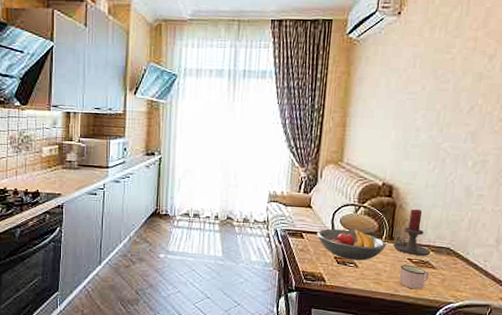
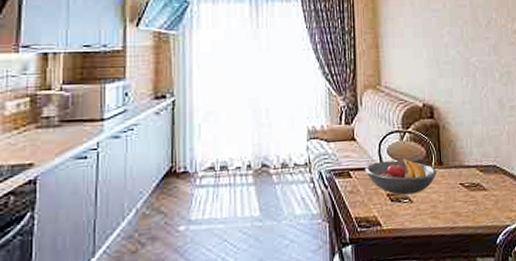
candle holder: present [392,209,431,256] -> none [443,127,479,179]
mug: present [399,265,430,290] -> none [454,190,483,218]

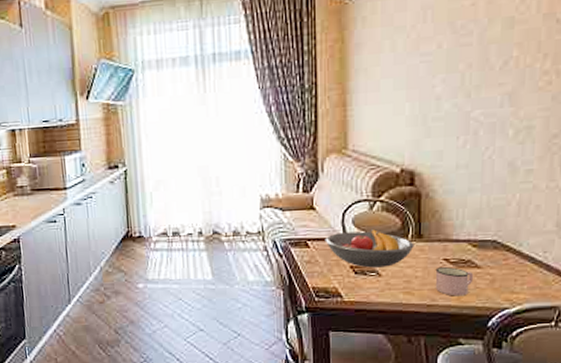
mug: none [454,190,483,218] -> present [435,267,474,296]

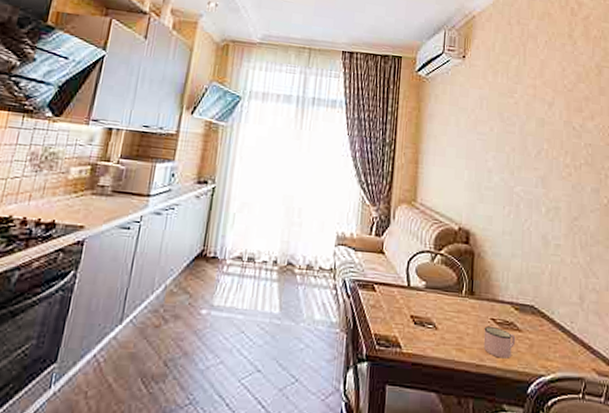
fruit bowl: present [325,228,414,268] -> none [390,279,467,321]

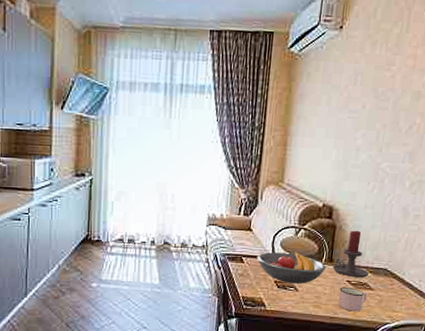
fruit bowl: none [390,279,467,321] -> present [257,251,326,284]
candle holder: none [474,258,514,316] -> present [332,230,369,278]

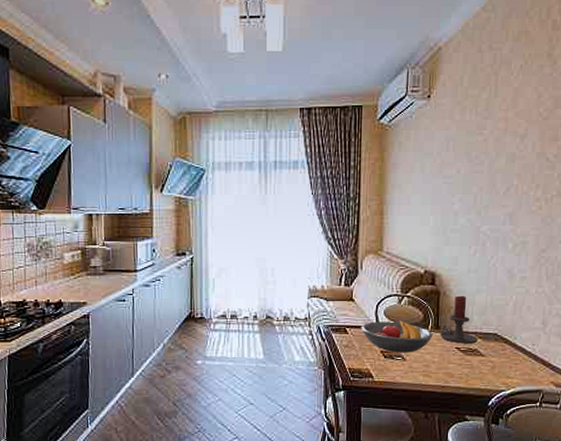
mug: present [338,287,368,312] -> none [448,355,479,379]

